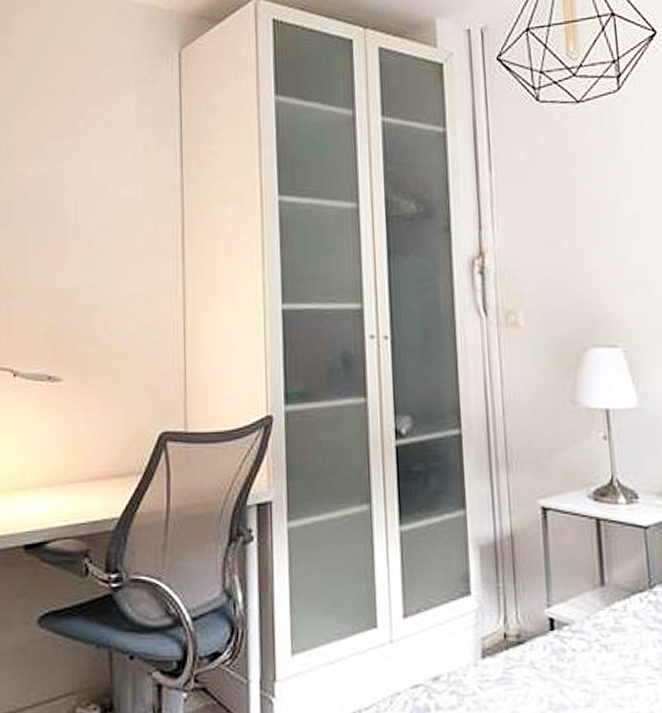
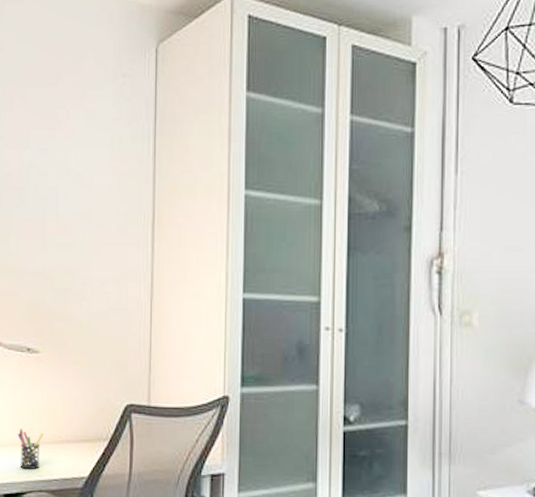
pen holder: none [38,467,69,515] -> present [17,428,44,470]

